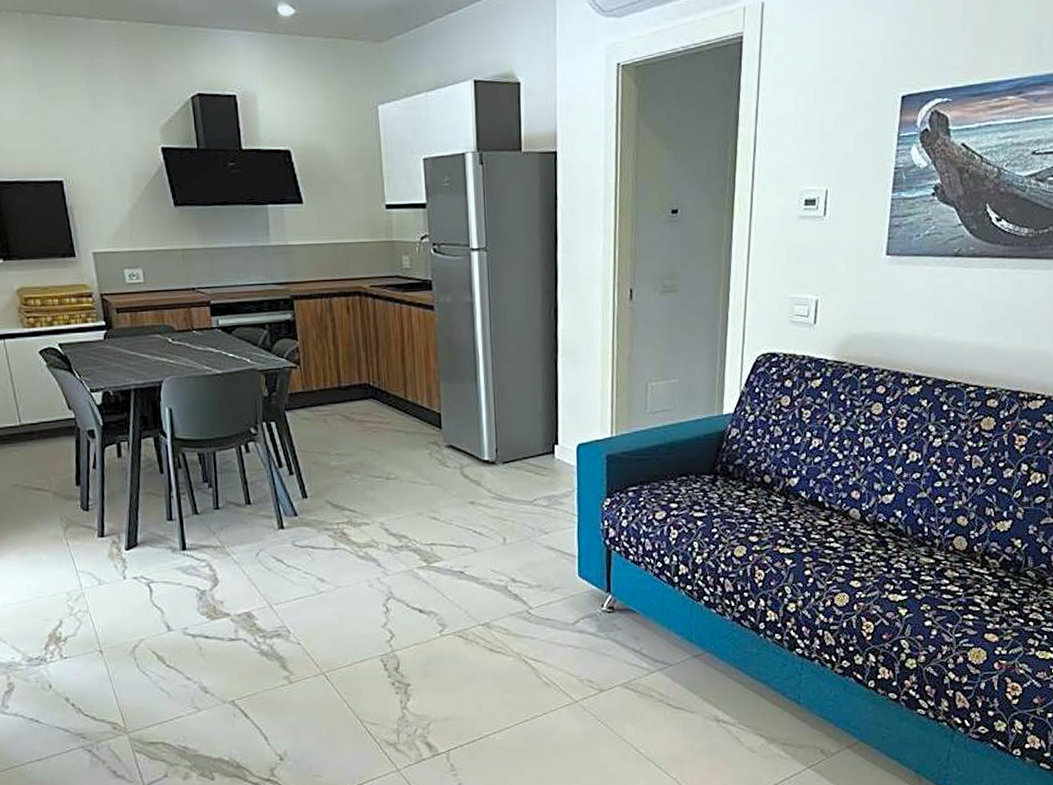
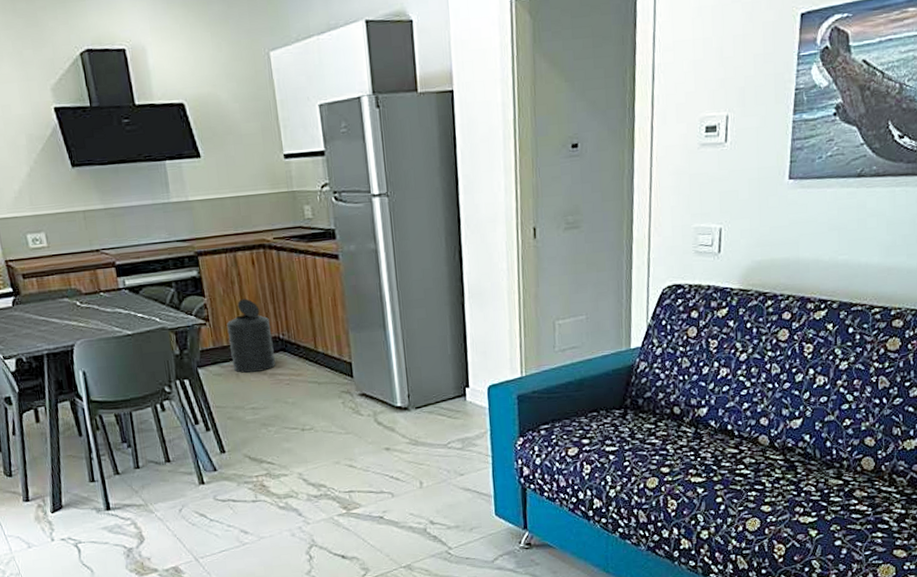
trash can: none [317,344,365,418] -> present [226,298,276,373]

